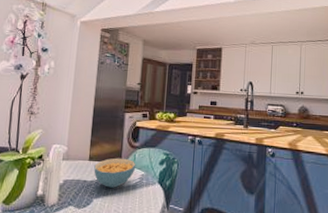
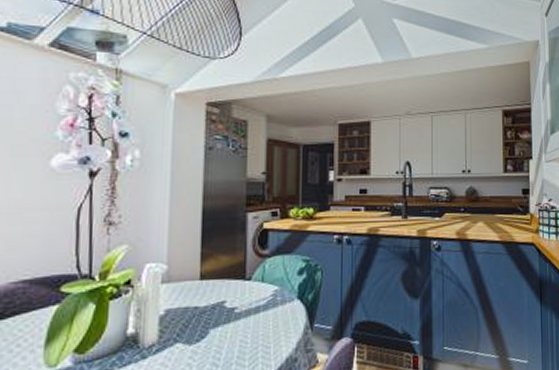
cereal bowl: present [94,157,136,188] -> none [208,271,267,312]

